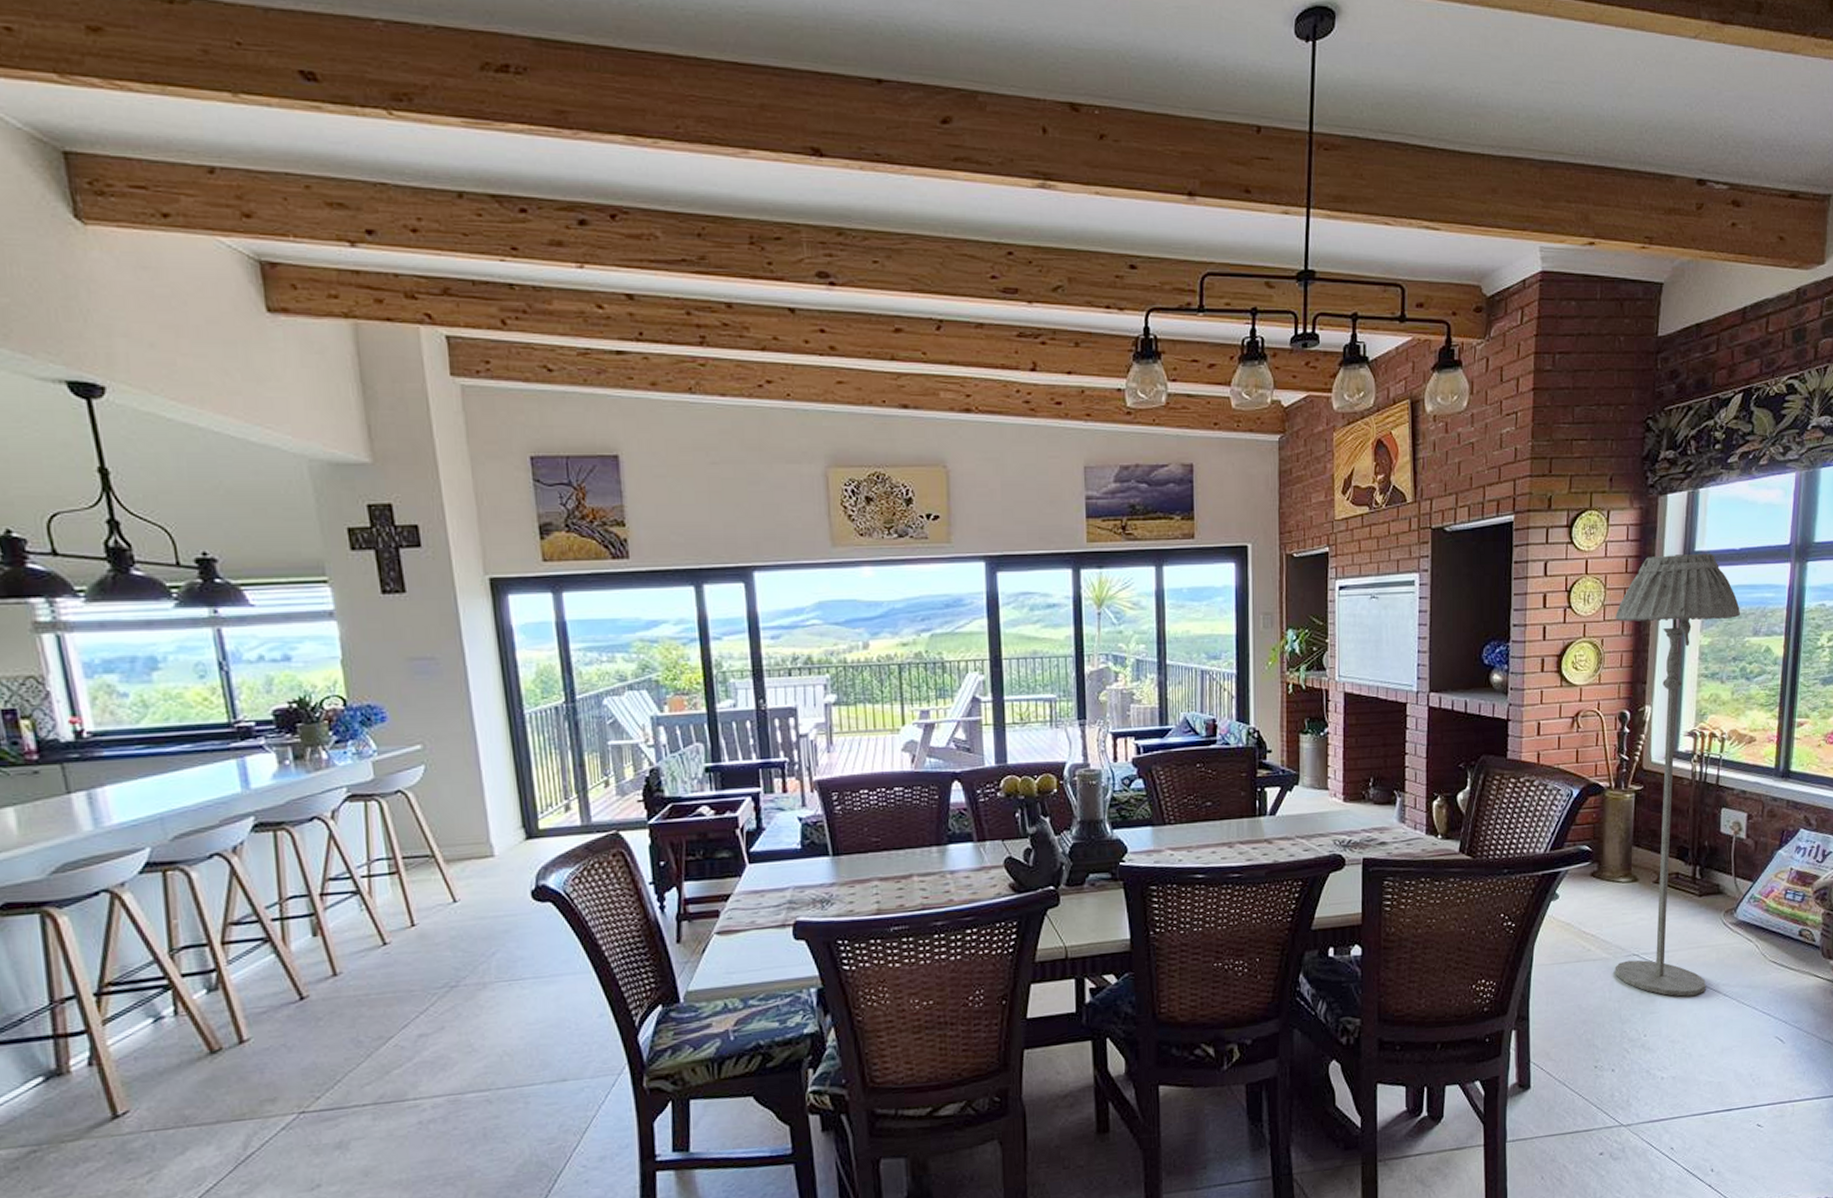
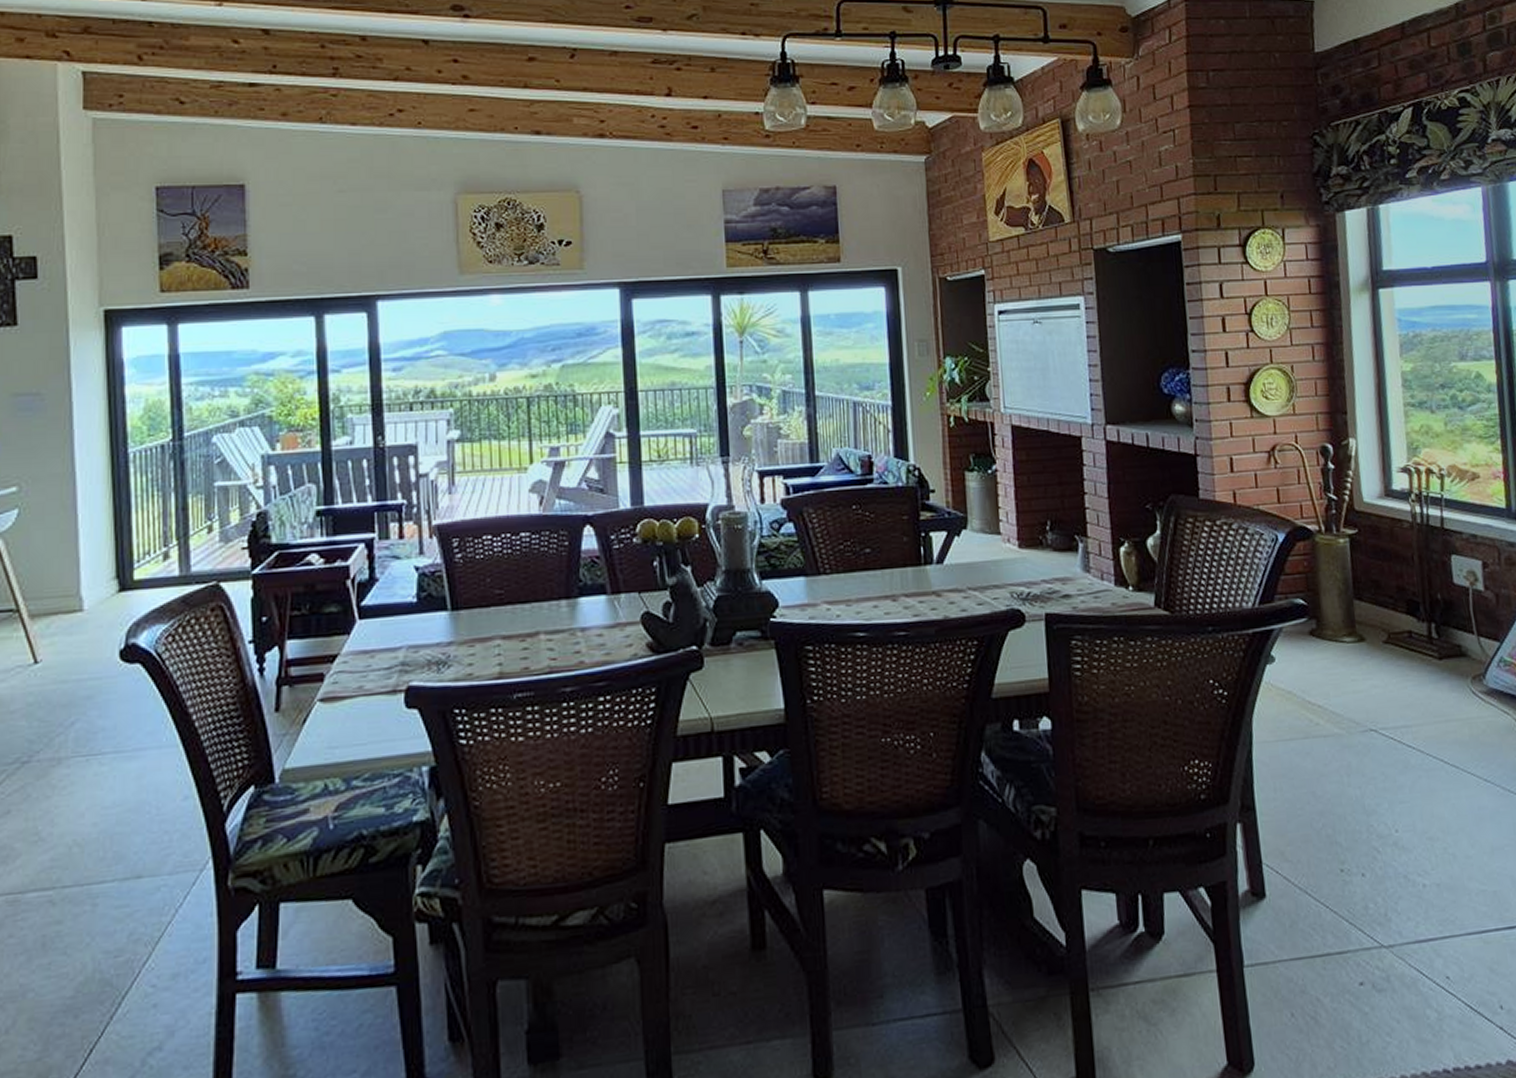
floor lamp: present [1615,553,1741,997] -> none [1304,272,1463,783]

